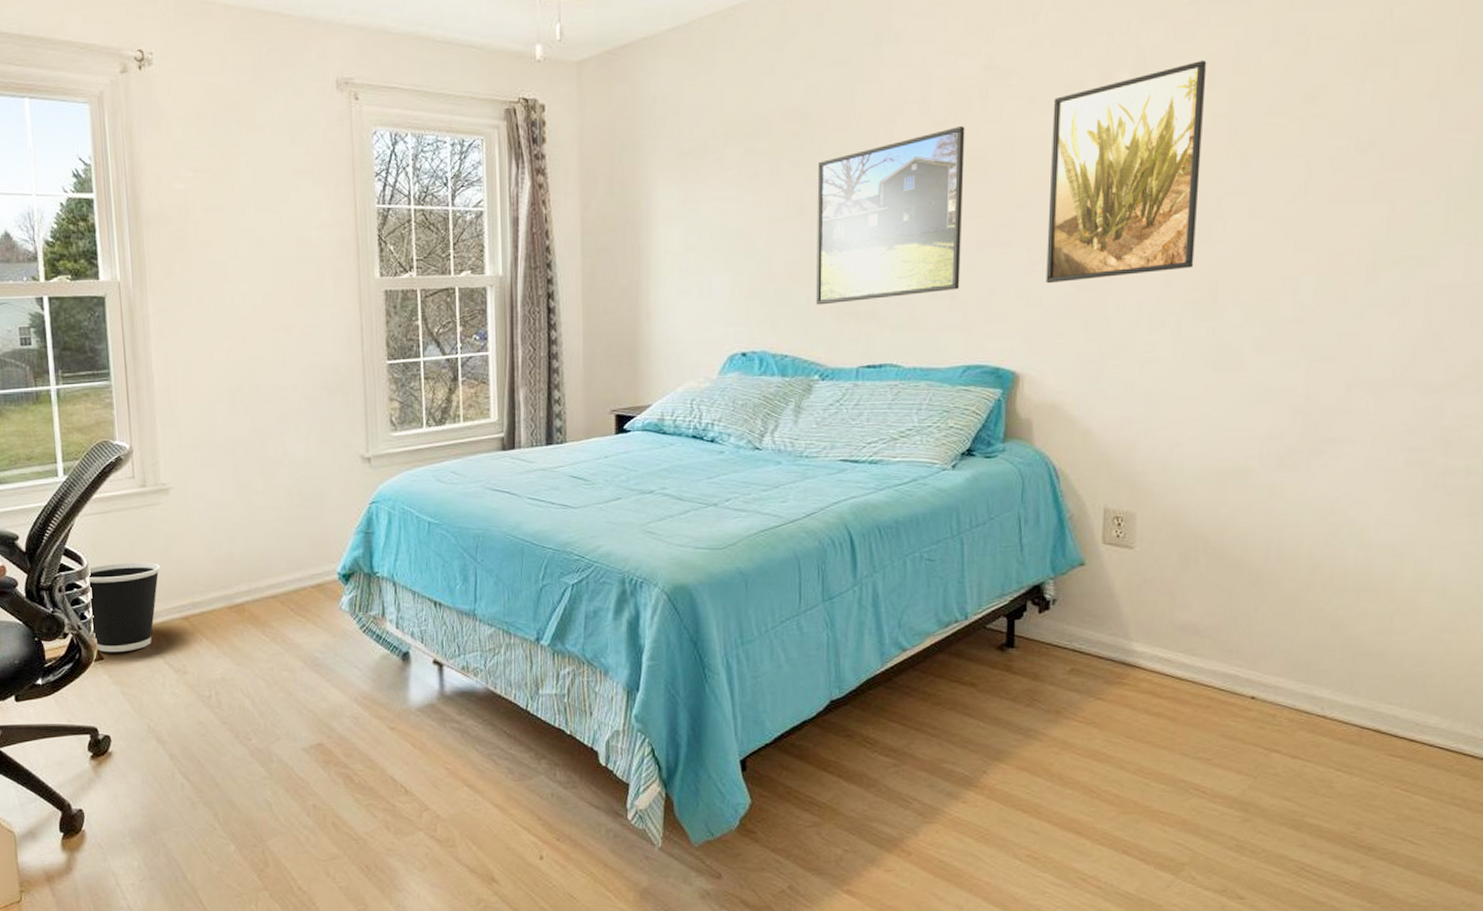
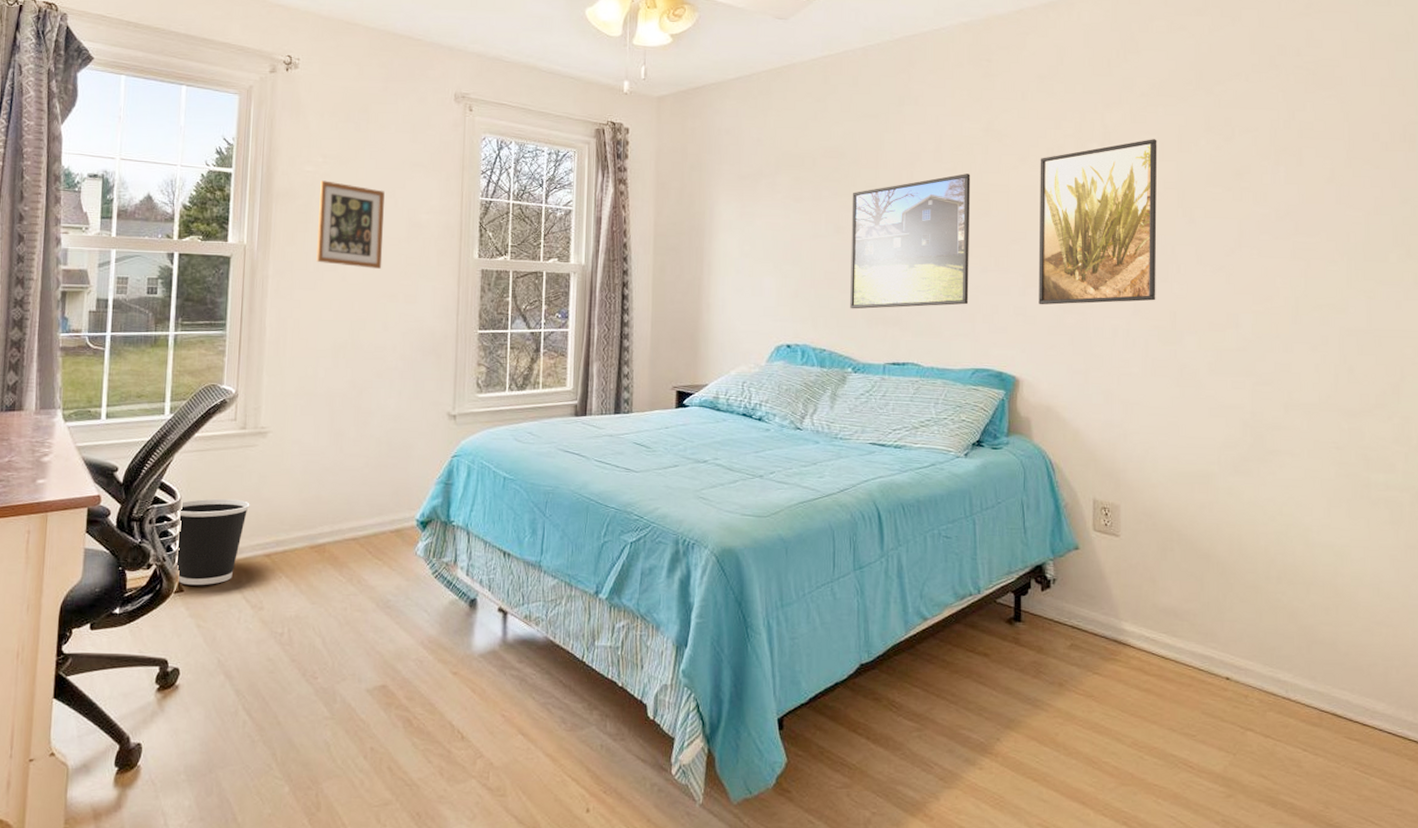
picture frame: none [193,199,273,299] -> present [316,180,385,269]

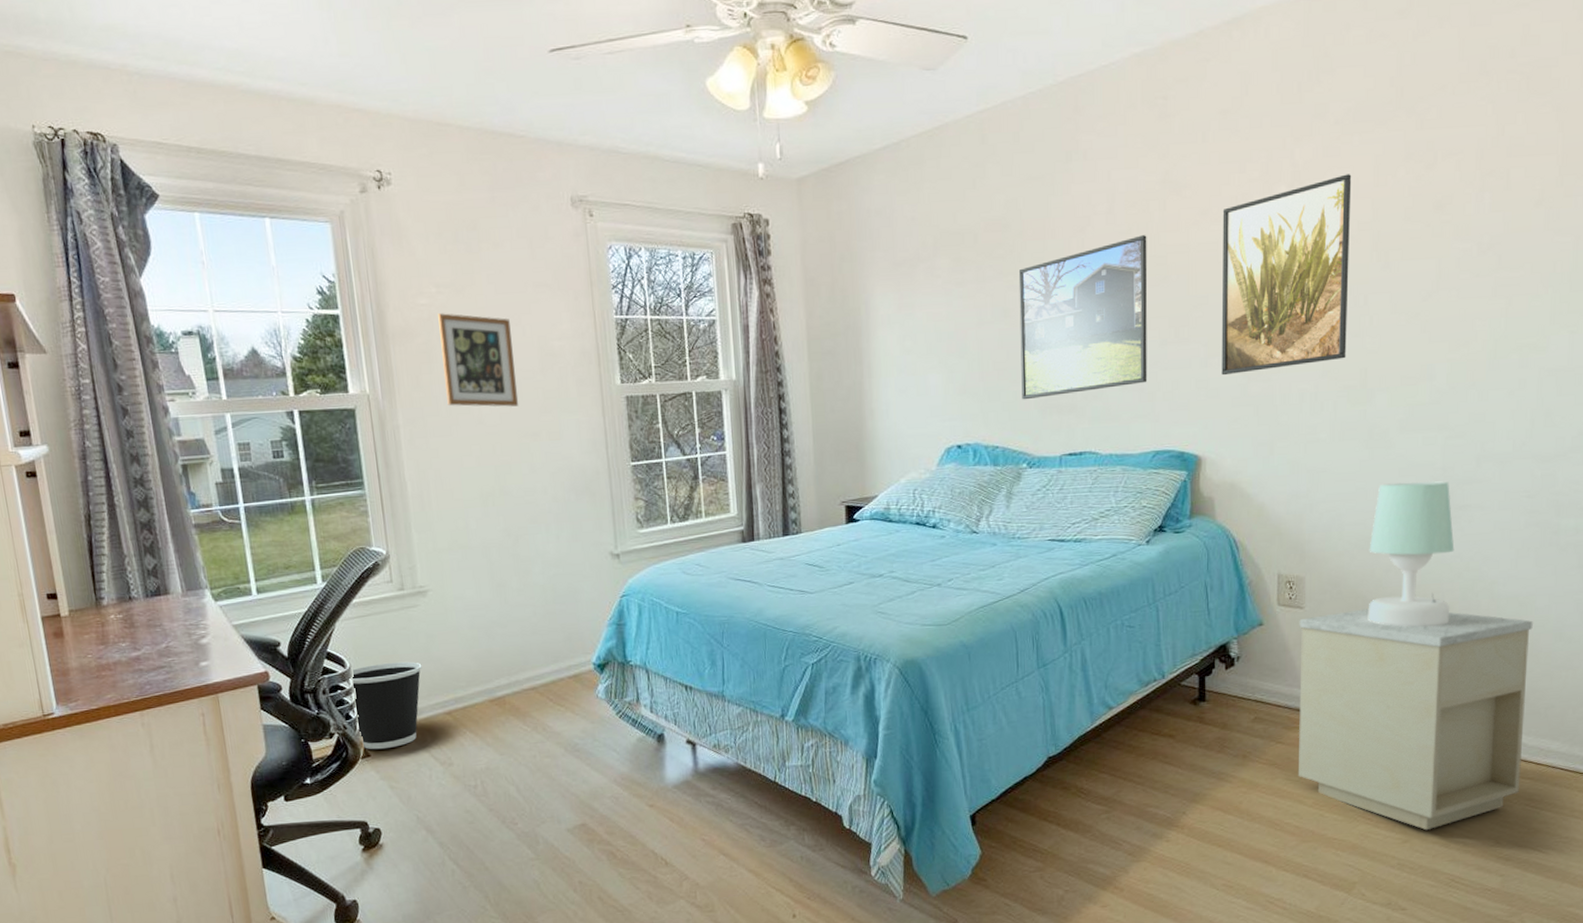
nightstand: none [1115,543,1350,786] -> present [1297,608,1533,831]
table lamp: none [1182,421,1267,568] -> present [1369,480,1455,627]

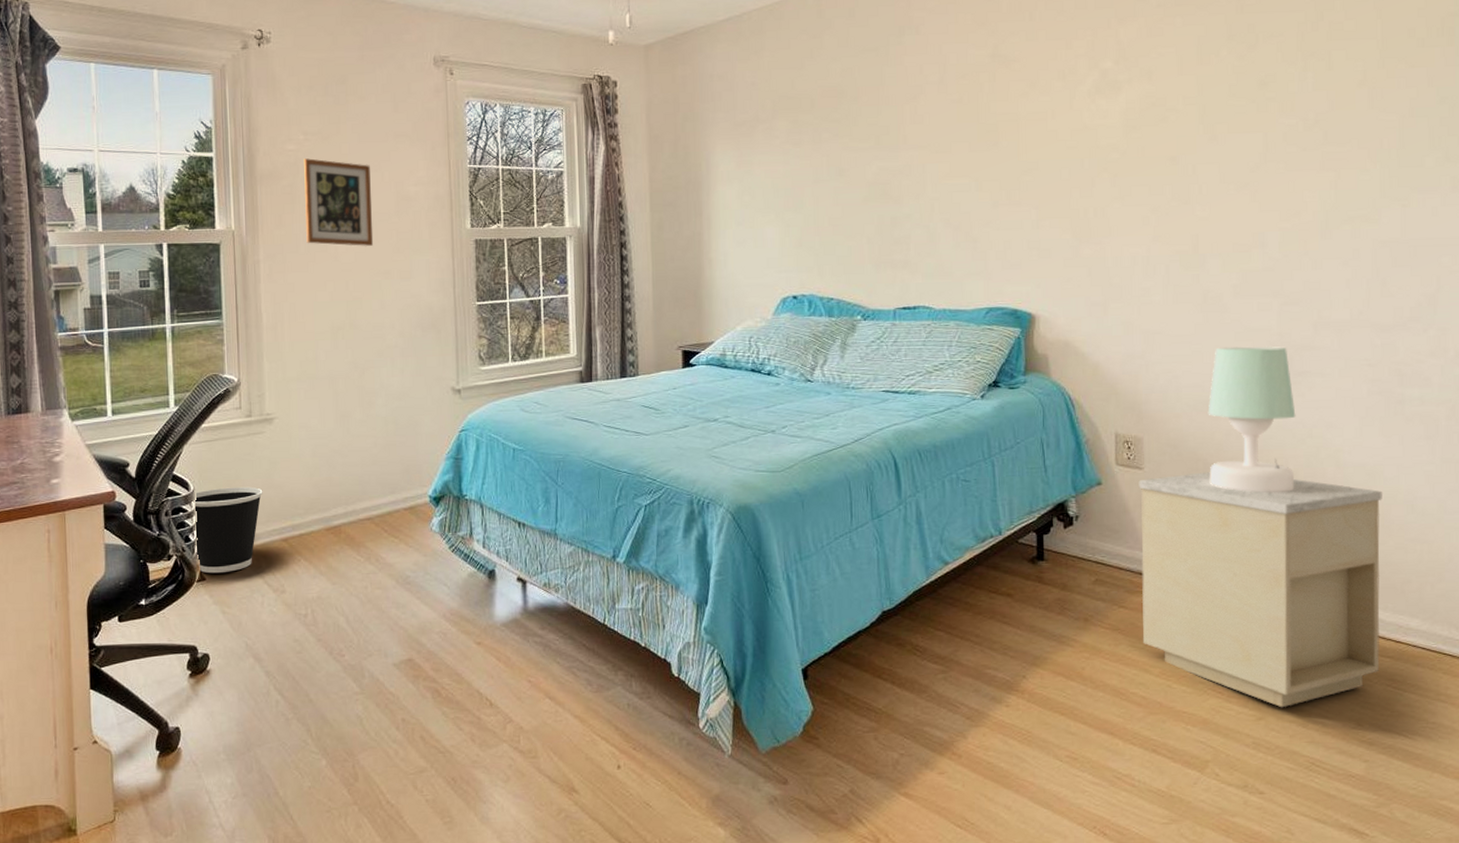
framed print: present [1018,235,1148,400] -> none [853,104,980,255]
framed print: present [1221,174,1352,376] -> none [1050,52,1177,237]

